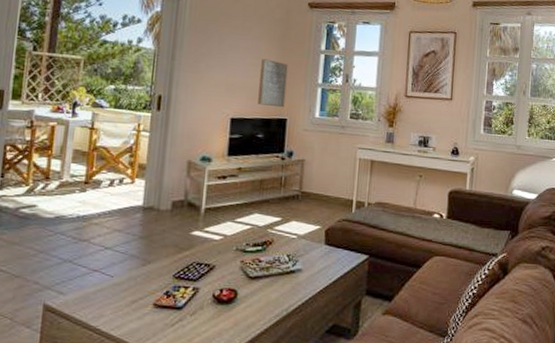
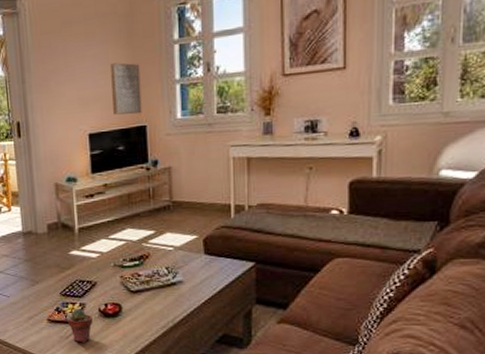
potted succulent: none [176,294,205,331] -> present [68,309,93,343]

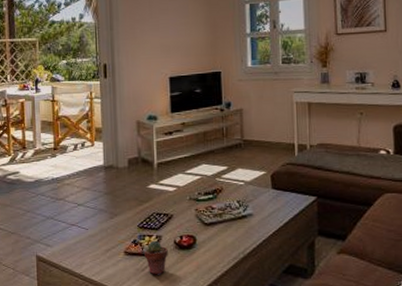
wall art: present [111,63,142,115] -> none [190,17,217,62]

